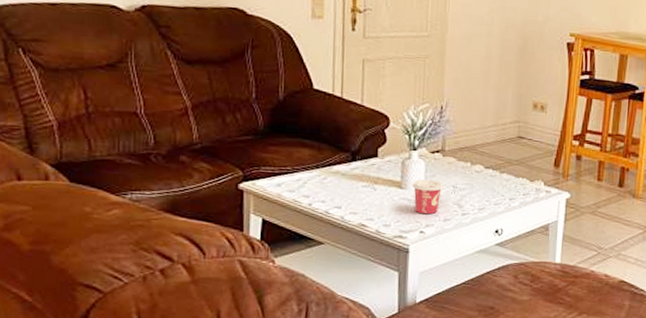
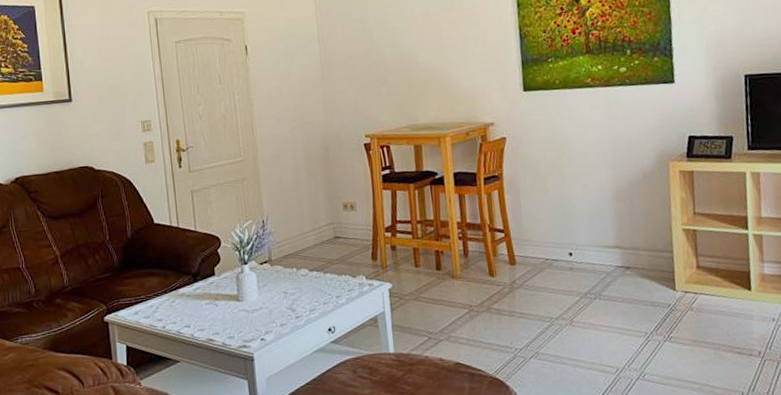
cup: present [412,179,443,215] -> none [248,288,276,323]

